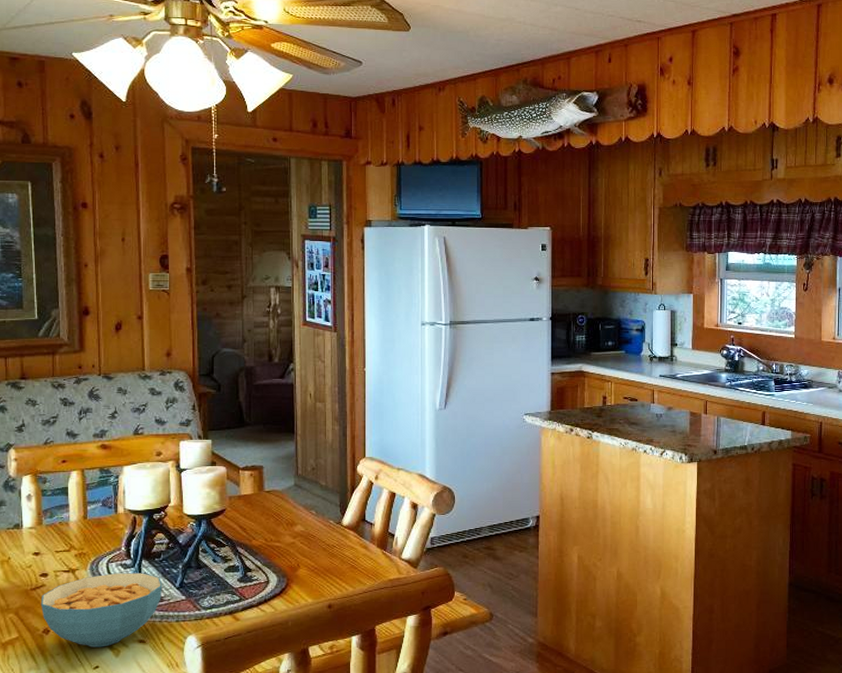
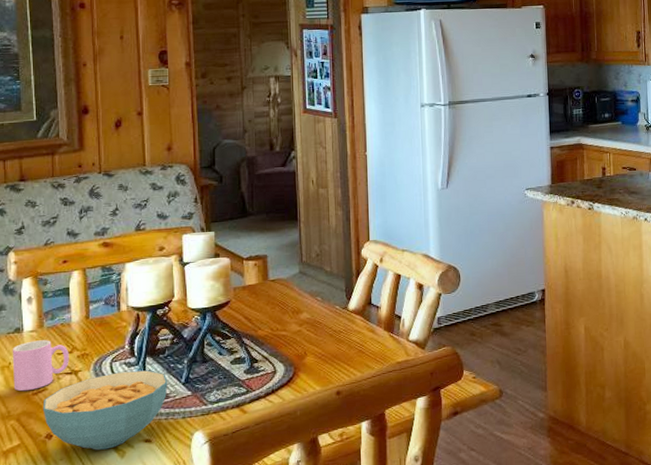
cup: none [11,537,67,586] -> present [12,340,69,391]

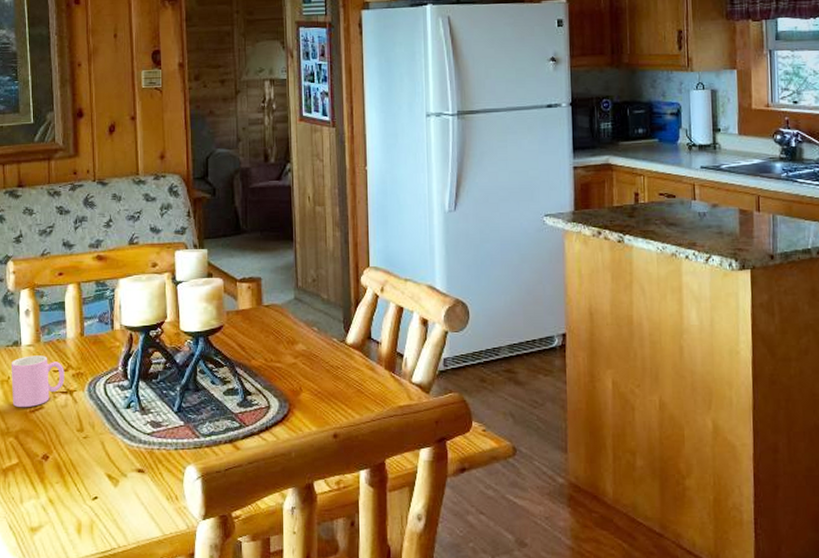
cereal bowl: present [42,370,168,450] -> none [39,395,160,476]

